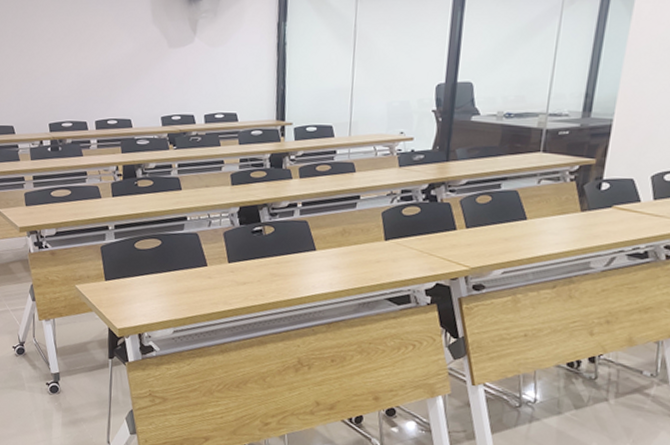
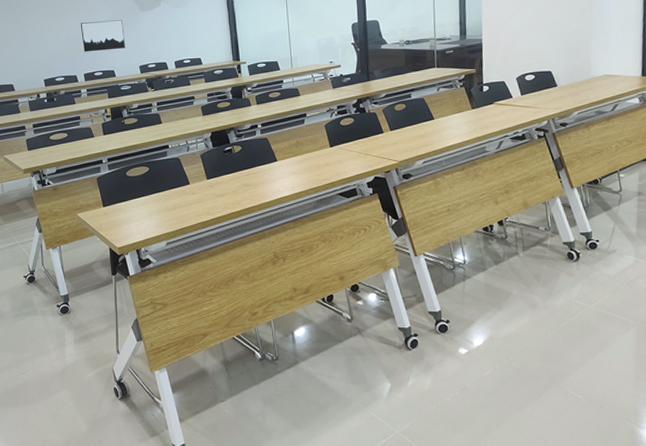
wall art: none [95,56,148,95] -> present [80,20,126,52]

